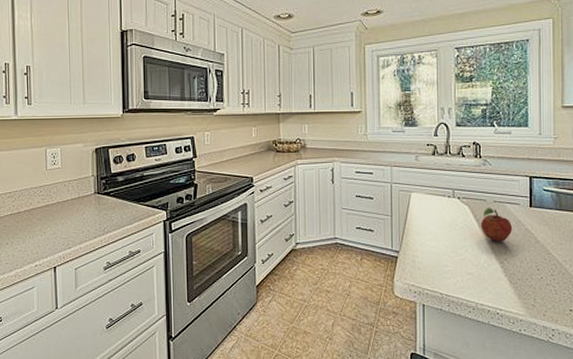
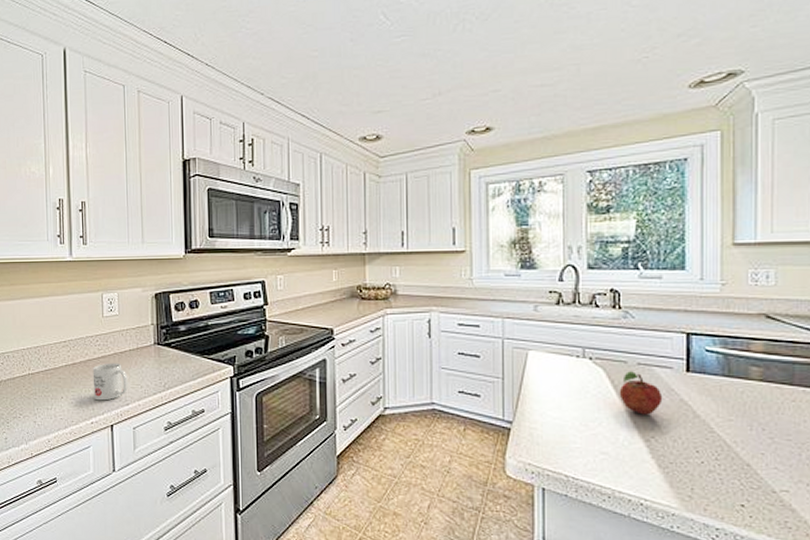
mug: none [36,211,70,245] -> present [92,362,128,401]

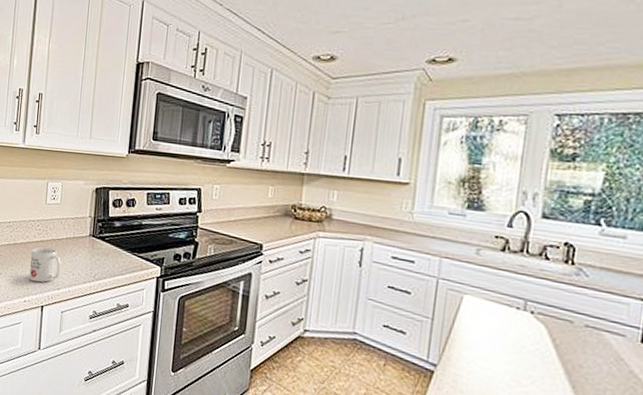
fruit: present [619,371,663,415] -> none [559,332,610,382]

